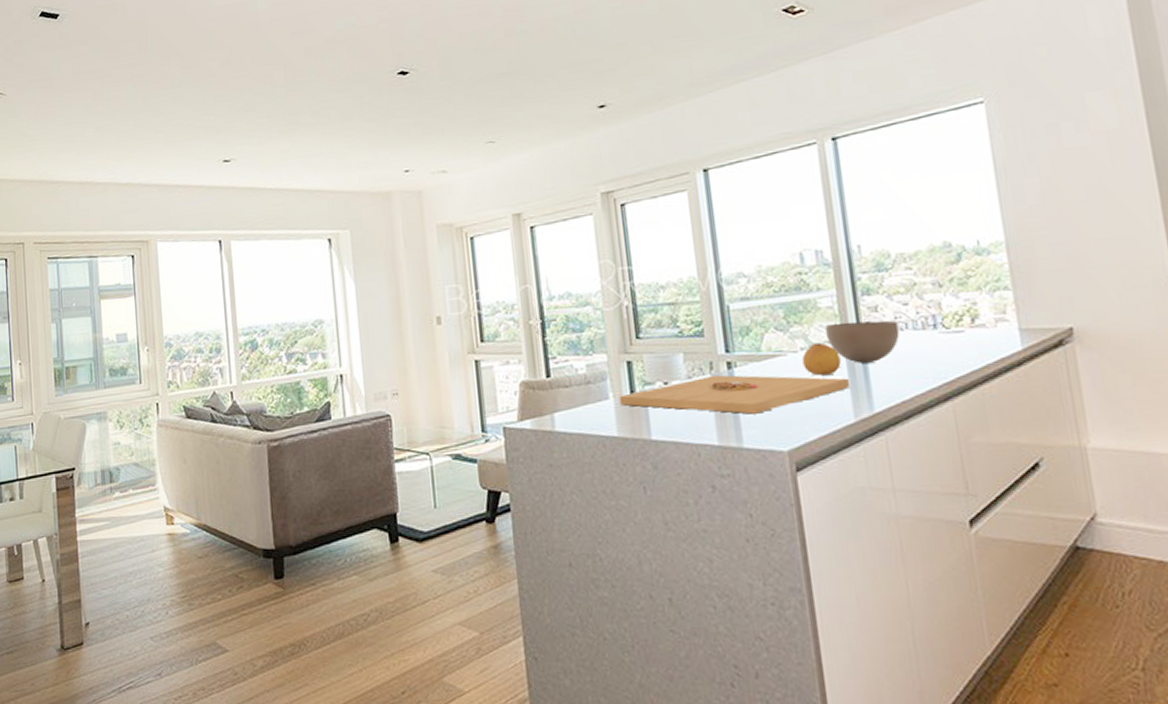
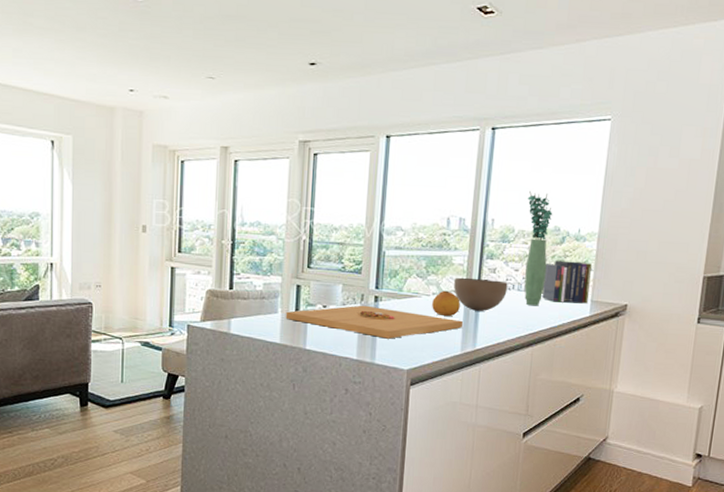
vase: none [898,203,950,348] -> present [524,190,553,306]
books: none [943,280,1015,338] -> present [542,260,592,304]

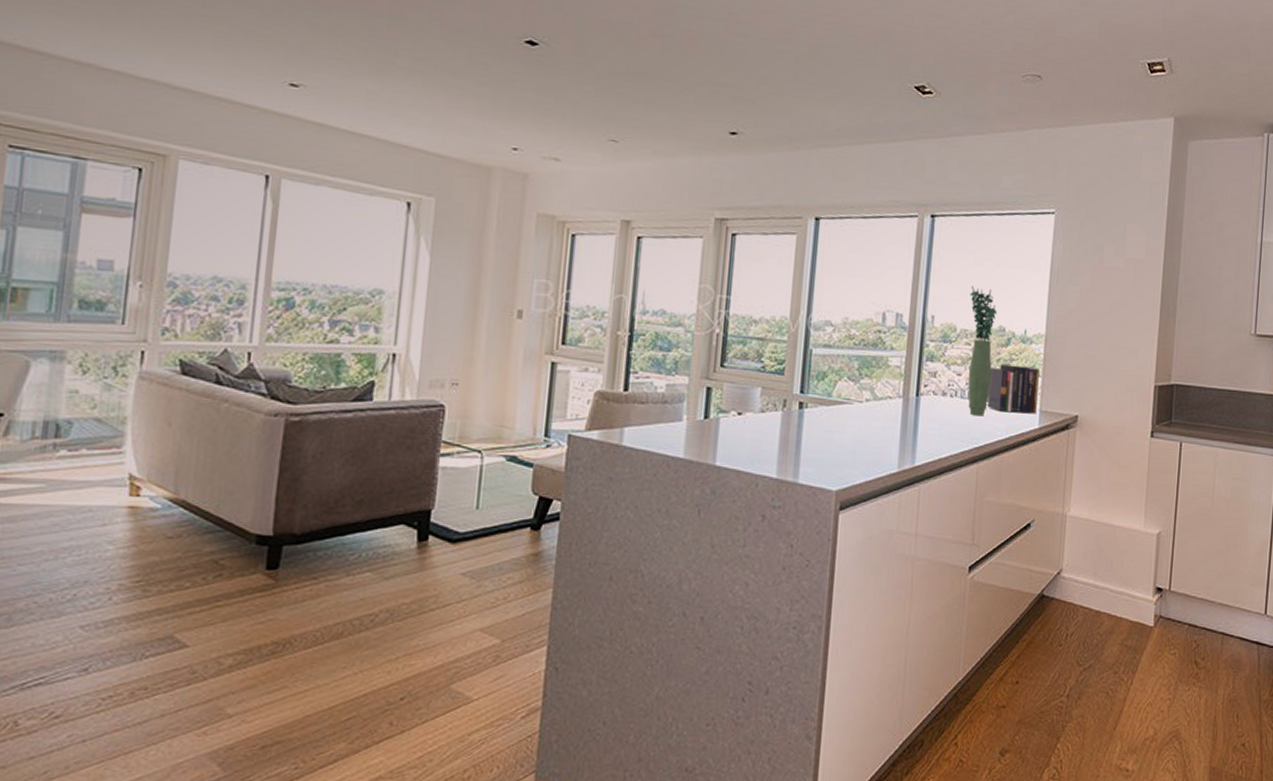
platter: present [285,305,464,339] -> none [692,412,901,454]
fruit: present [432,290,460,316] -> none [865,396,897,427]
bowl: present [454,277,508,311] -> none [890,381,950,422]

